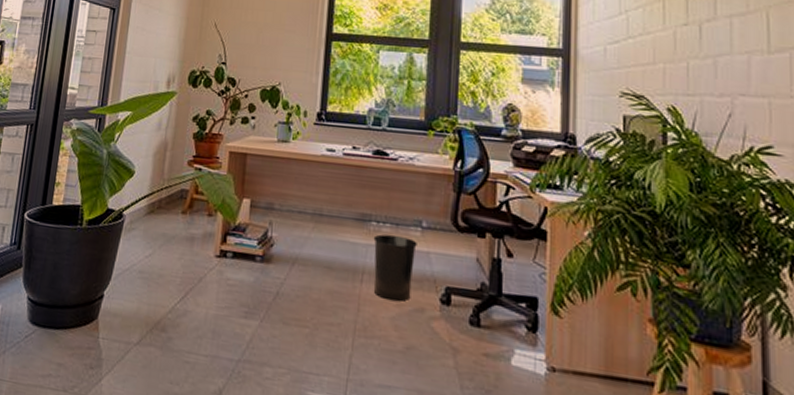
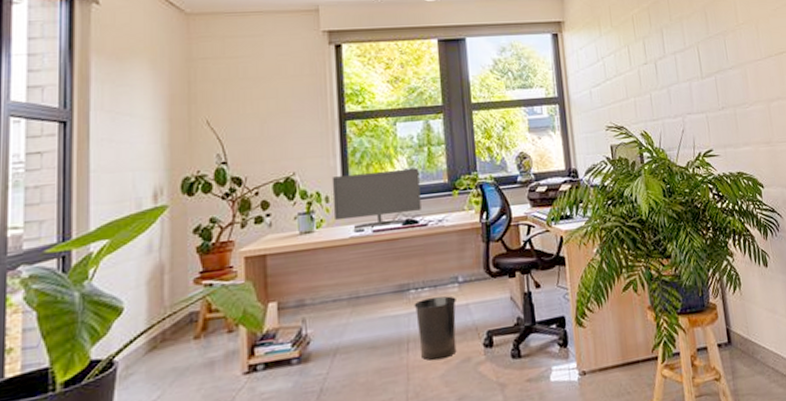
computer monitor: none [309,93,396,154] -> present [331,167,421,230]

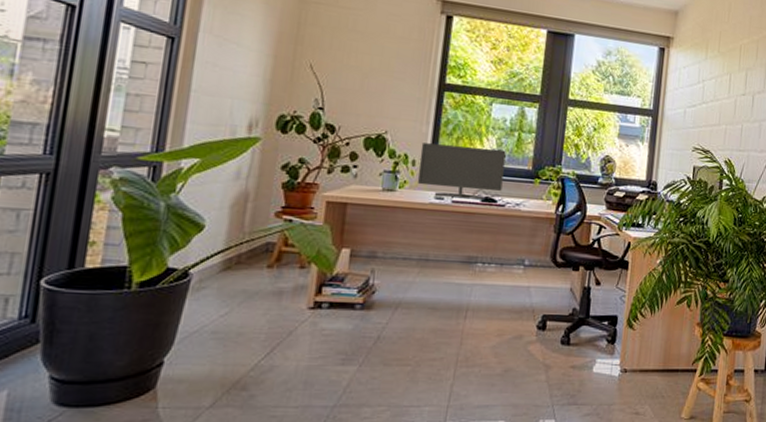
waste bin: present [414,296,457,361] -> none [476,273,519,332]

